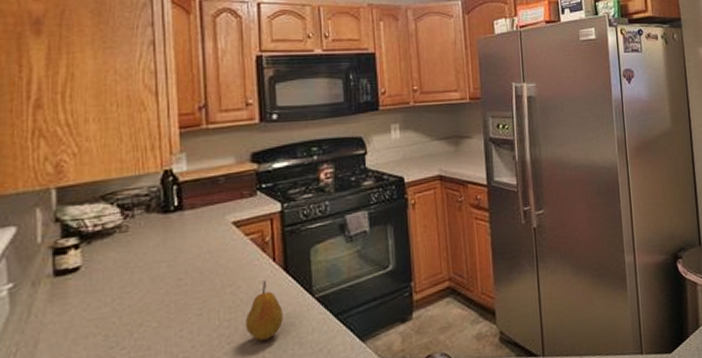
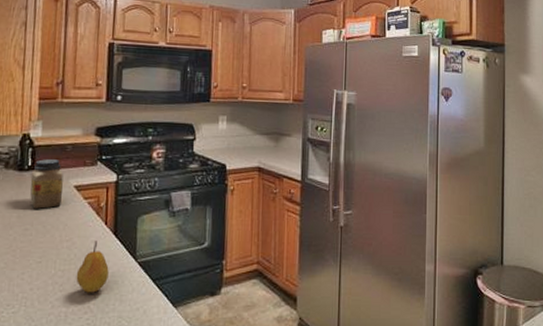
jar: none [179,195,220,256] -> present [30,159,64,210]

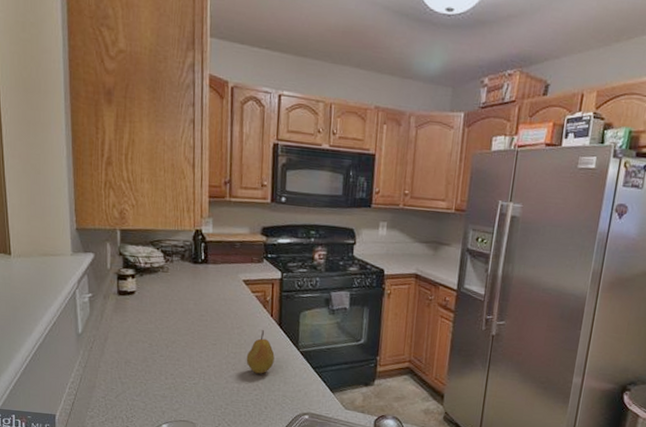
jar: present [30,159,64,210] -> none [204,254,233,299]

